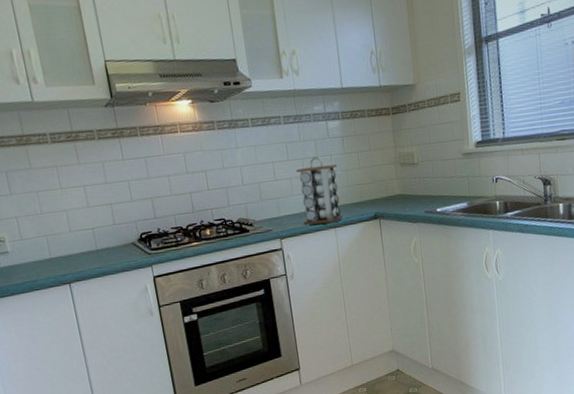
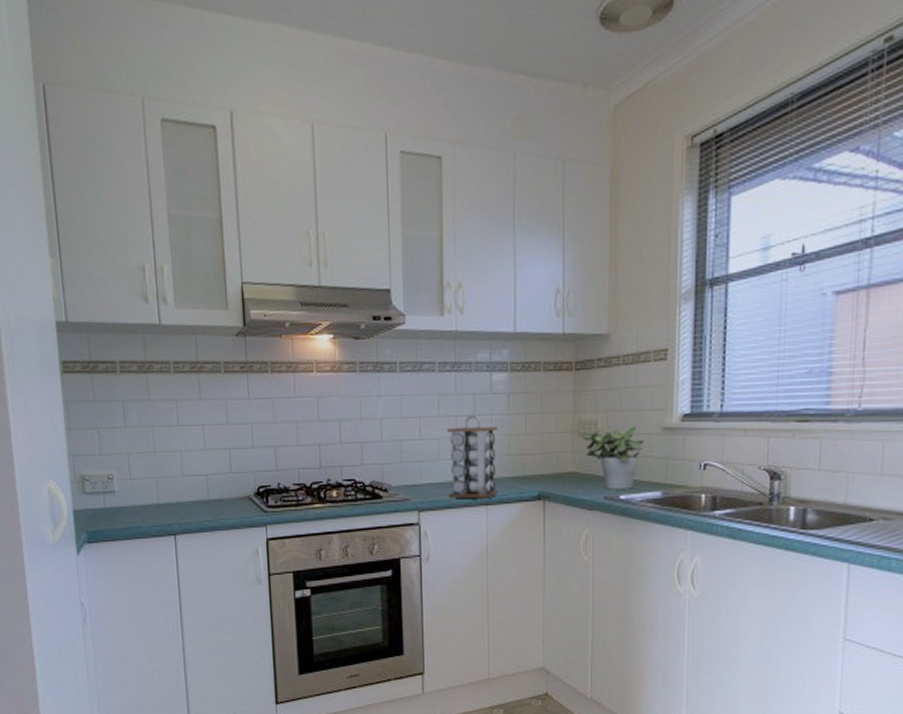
potted plant: none [404,154,450,205] -> present [583,427,644,489]

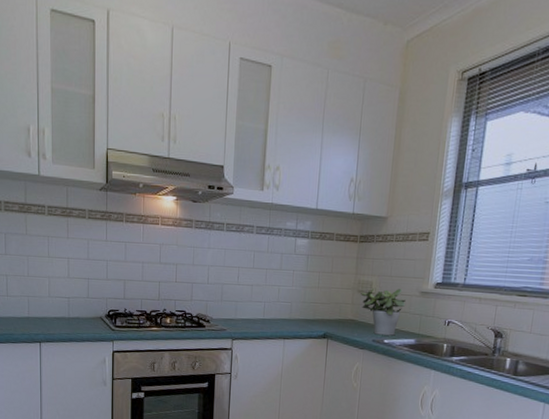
spice rack: present [446,415,498,499] -> none [255,269,297,334]

